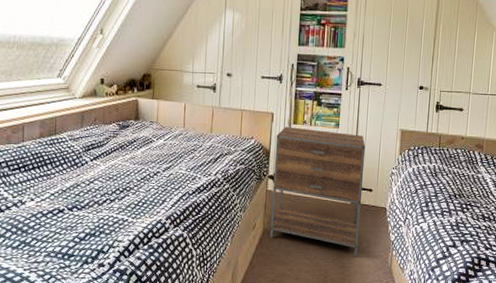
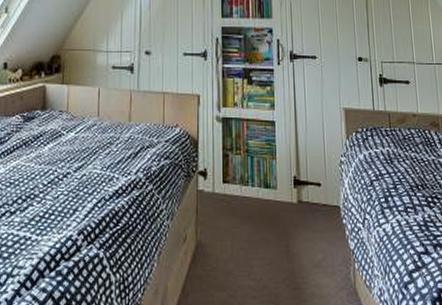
nightstand: present [270,127,366,257] -> none [204,110,313,274]

